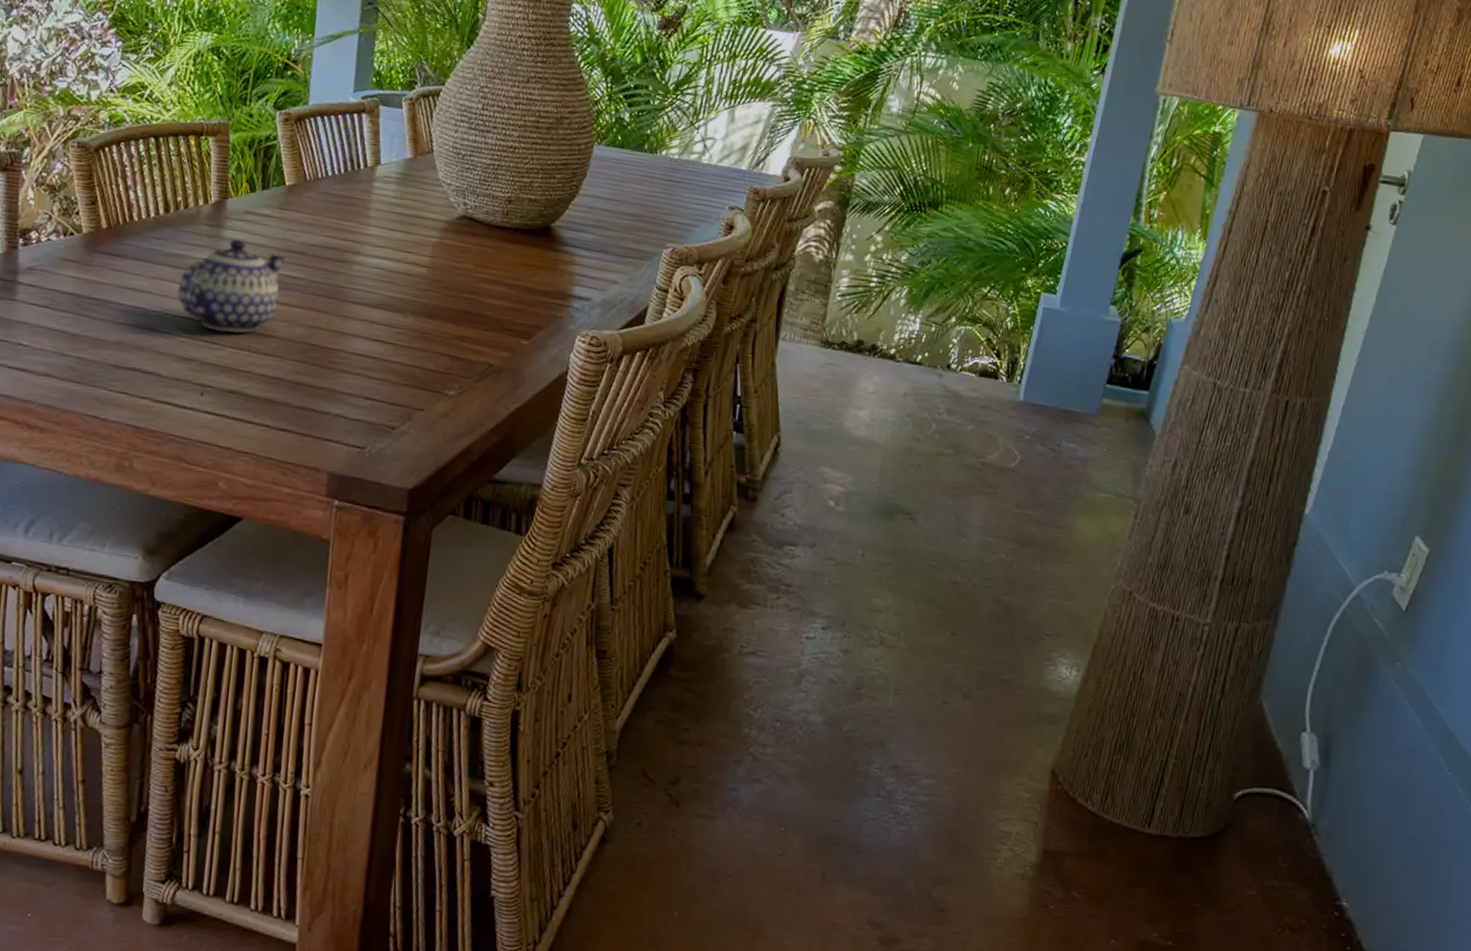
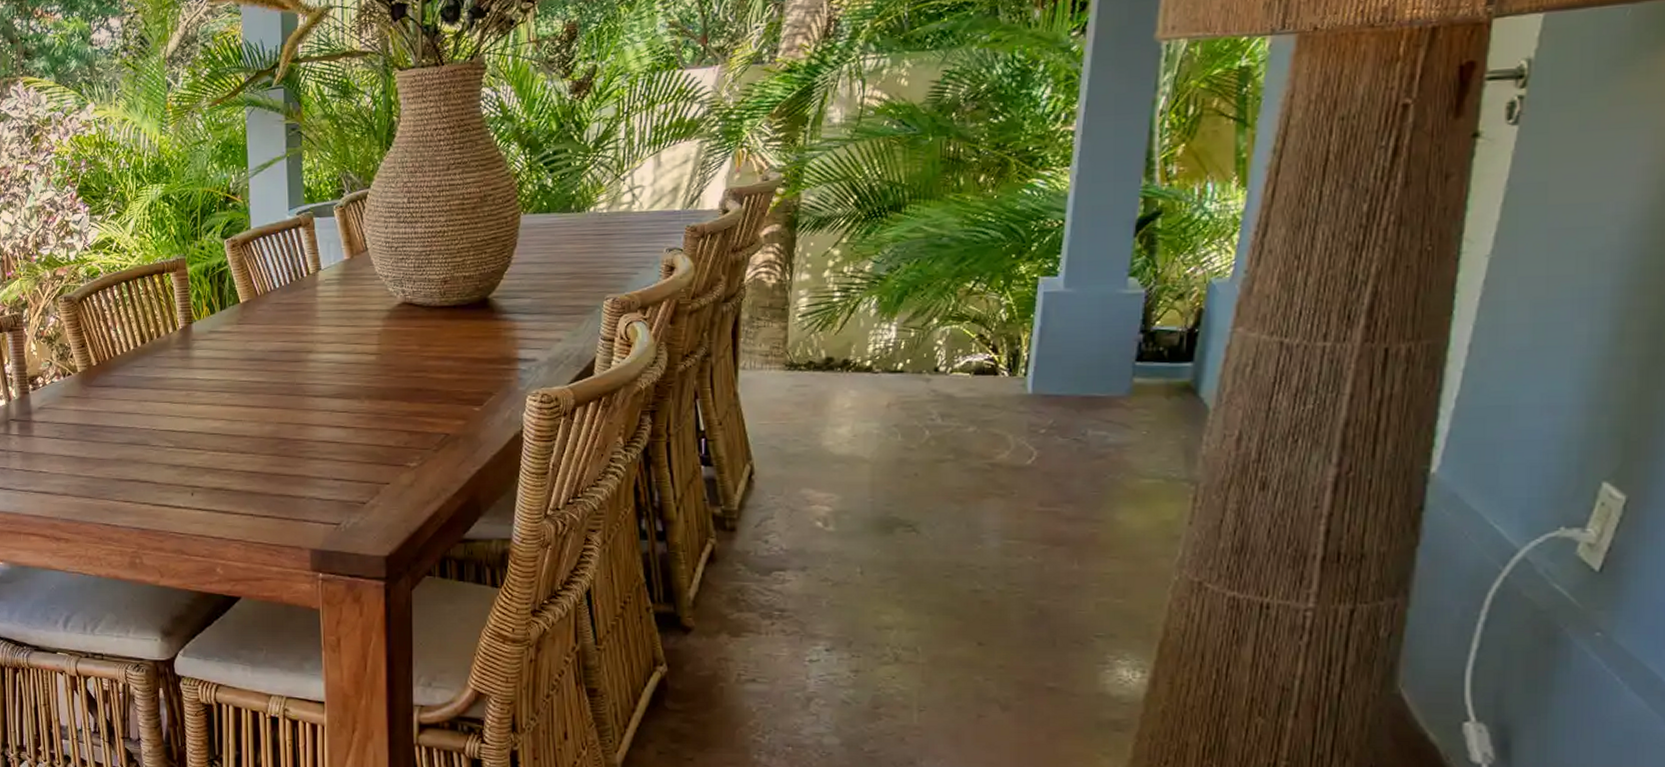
teapot: present [177,239,286,334] -> none [160,357,249,440]

